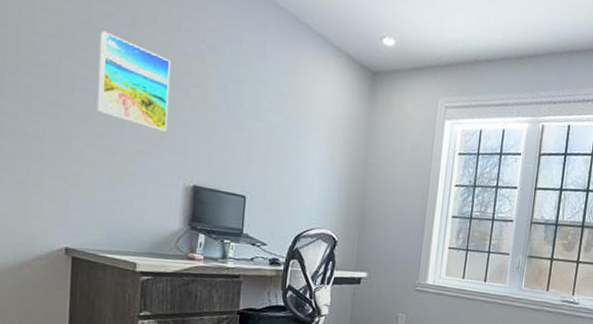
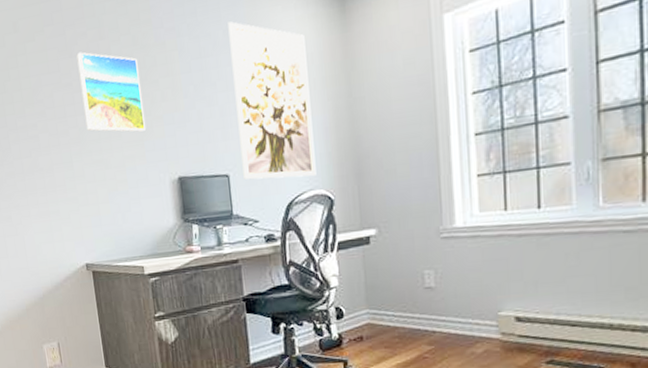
wall art: none [259,61,337,218] -> present [228,21,316,180]

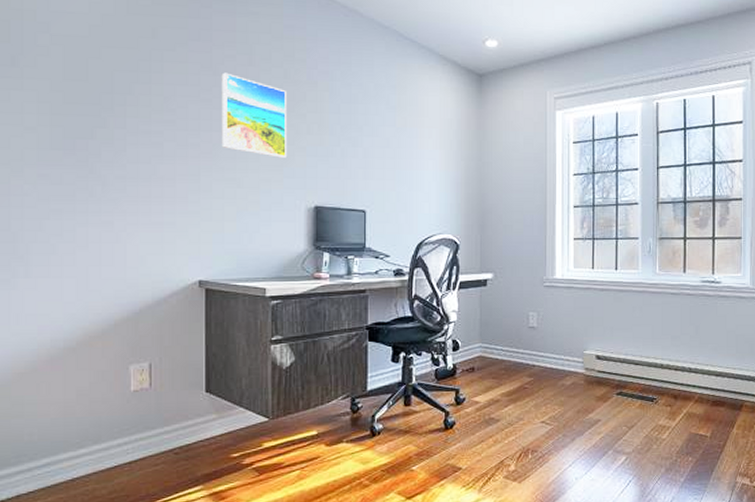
wall art: present [228,21,316,180] -> none [380,78,446,223]

